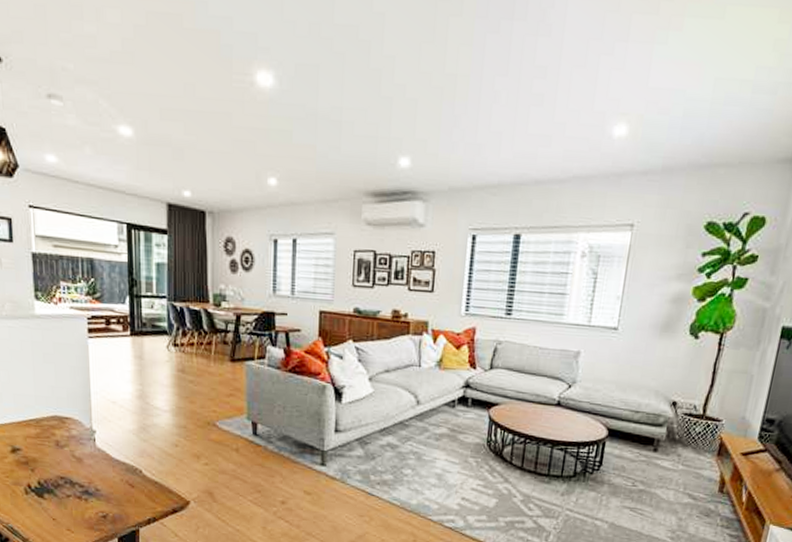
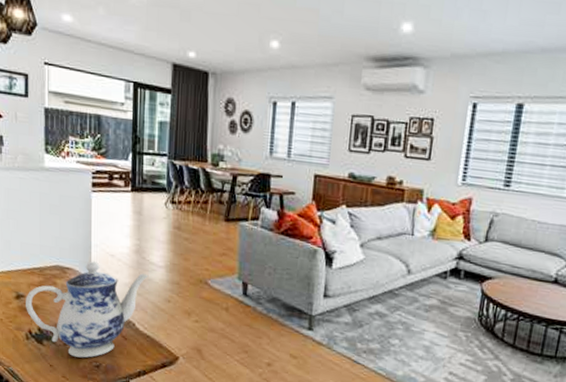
teapot: none [22,409,154,509] -> present [26,261,149,358]

